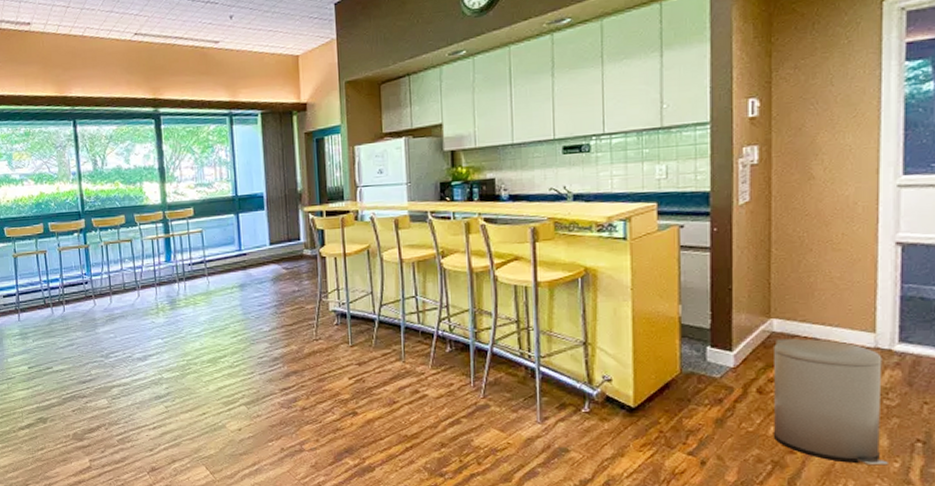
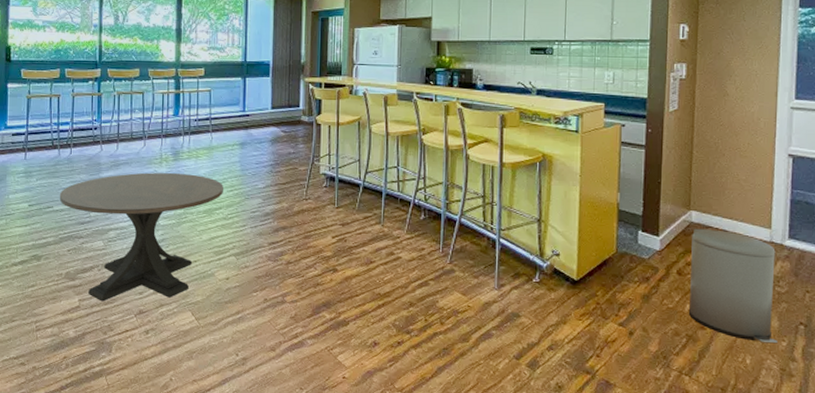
round table: none [57,322,226,461] -> present [59,172,223,302]

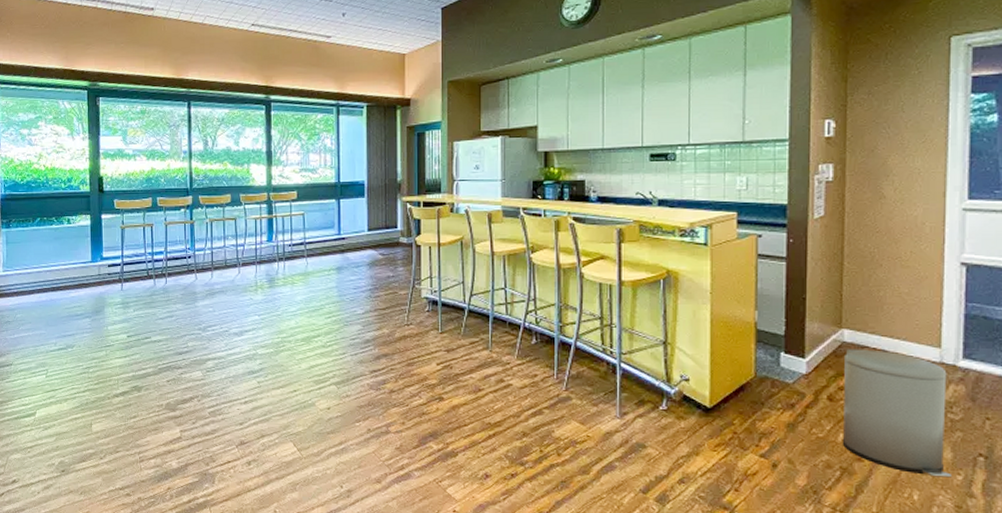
round table: present [59,172,223,302] -> none [156,301,321,433]

